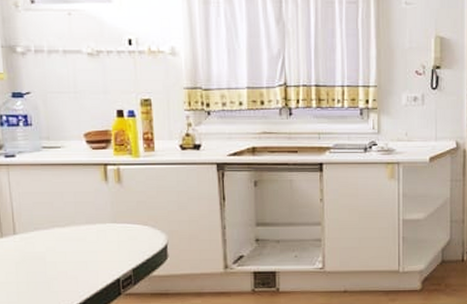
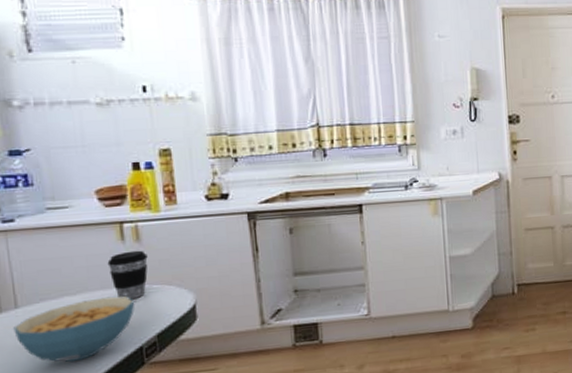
cereal bowl: none [12,231,115,287] -> present [13,296,135,362]
coffee cup: none [92,191,127,236] -> present [107,250,148,300]

